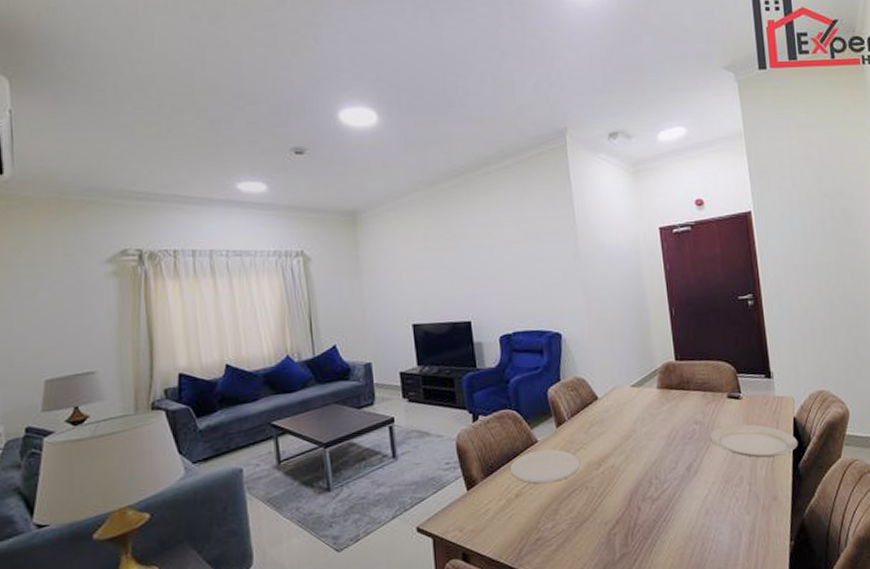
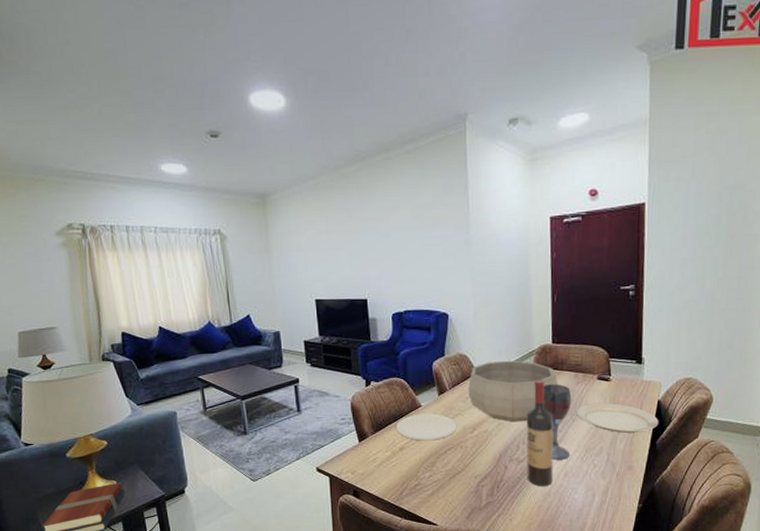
decorative bowl: none [589,381,687,453] -> present [468,360,558,421]
wine bottle: none [656,401,693,529] -> present [526,379,554,486]
cup: none [671,405,708,496] -> present [543,383,572,460]

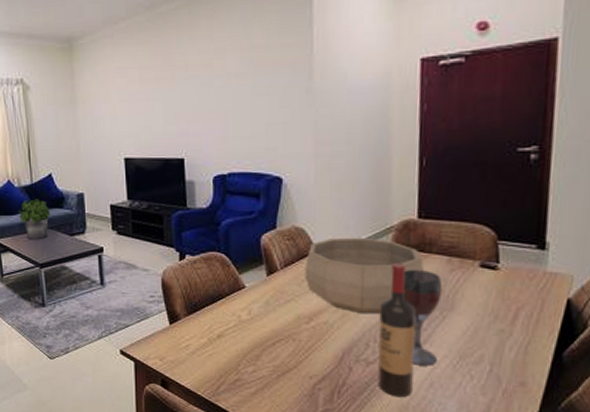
potted plant: none [218,338,250,375] -> present [17,199,51,240]
plate: present [396,413,458,441] -> none [214,296,290,329]
plate: present [576,402,659,433] -> none [448,296,568,339]

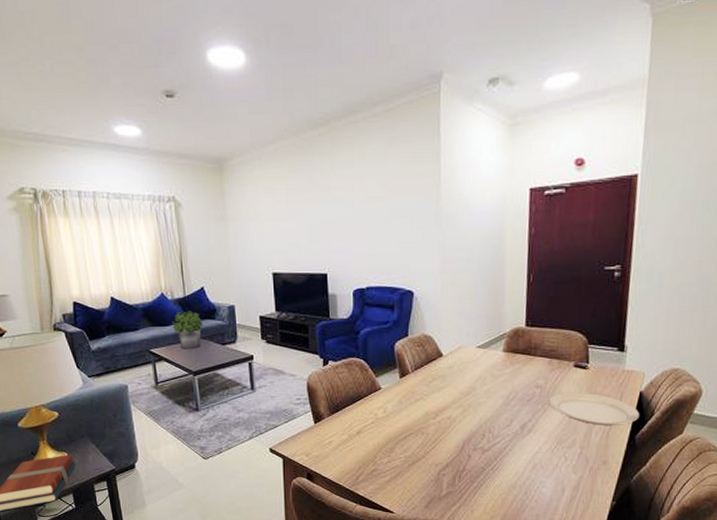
decorative bowl: present [305,237,425,313] -> none [432,343,530,408]
wine bottle: present [378,262,417,397] -> none [491,364,523,478]
cup: present [403,269,443,366] -> none [513,369,545,451]
plate: none [448,296,568,339] -> present [549,392,640,425]

